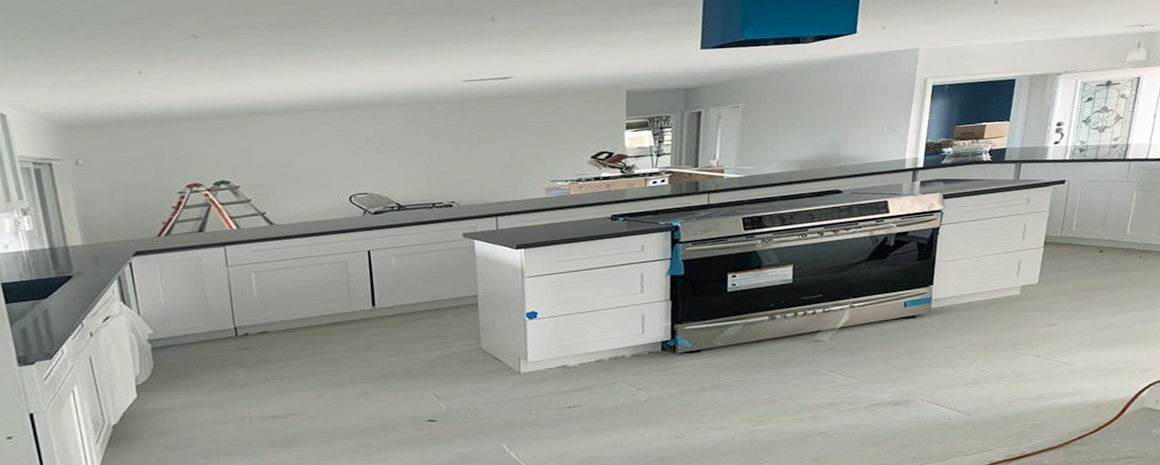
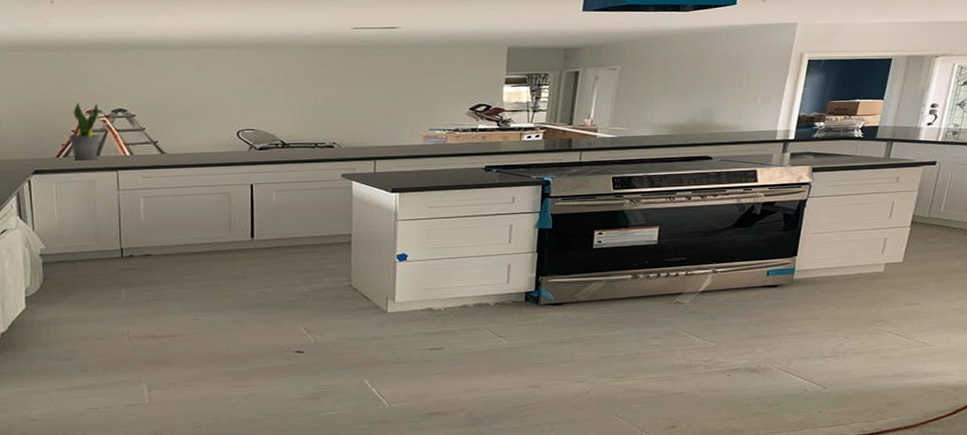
potted plant: none [169,176,203,239] -> present [69,101,100,161]

